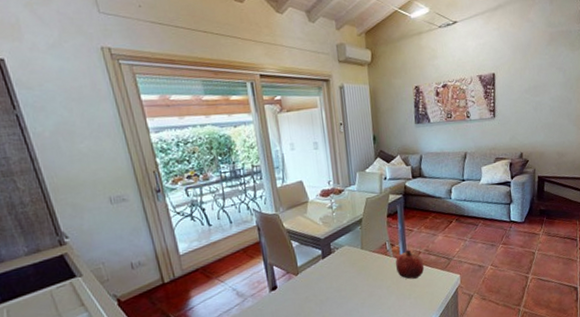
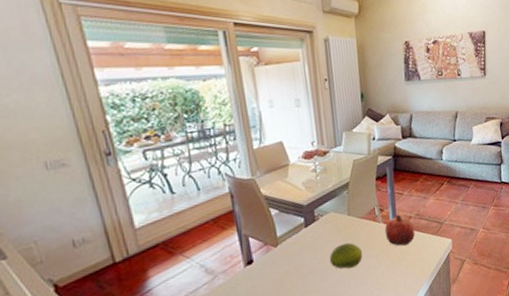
fruit: none [344,274,375,298] -> present [329,243,363,269]

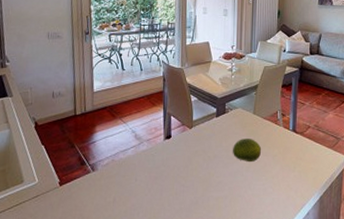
fruit: present [384,214,415,246] -> none [284,122,312,152]

